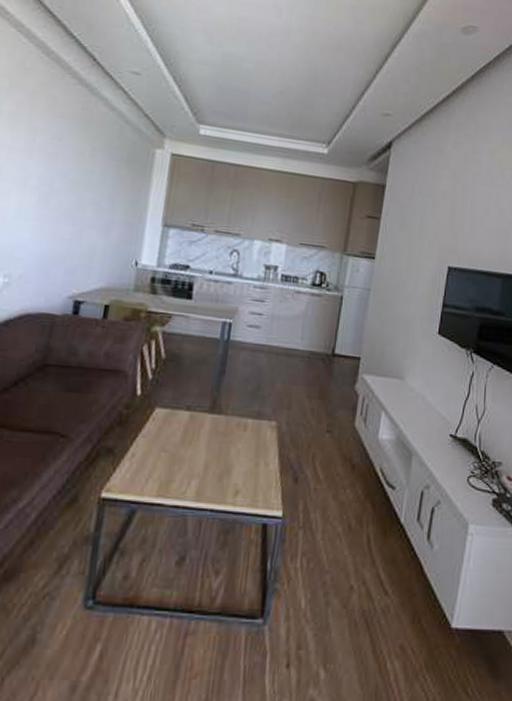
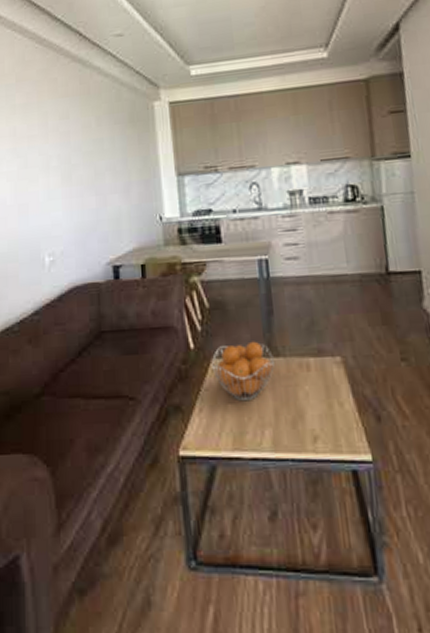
fruit basket: none [153,396,216,452] -> present [211,341,275,402]

